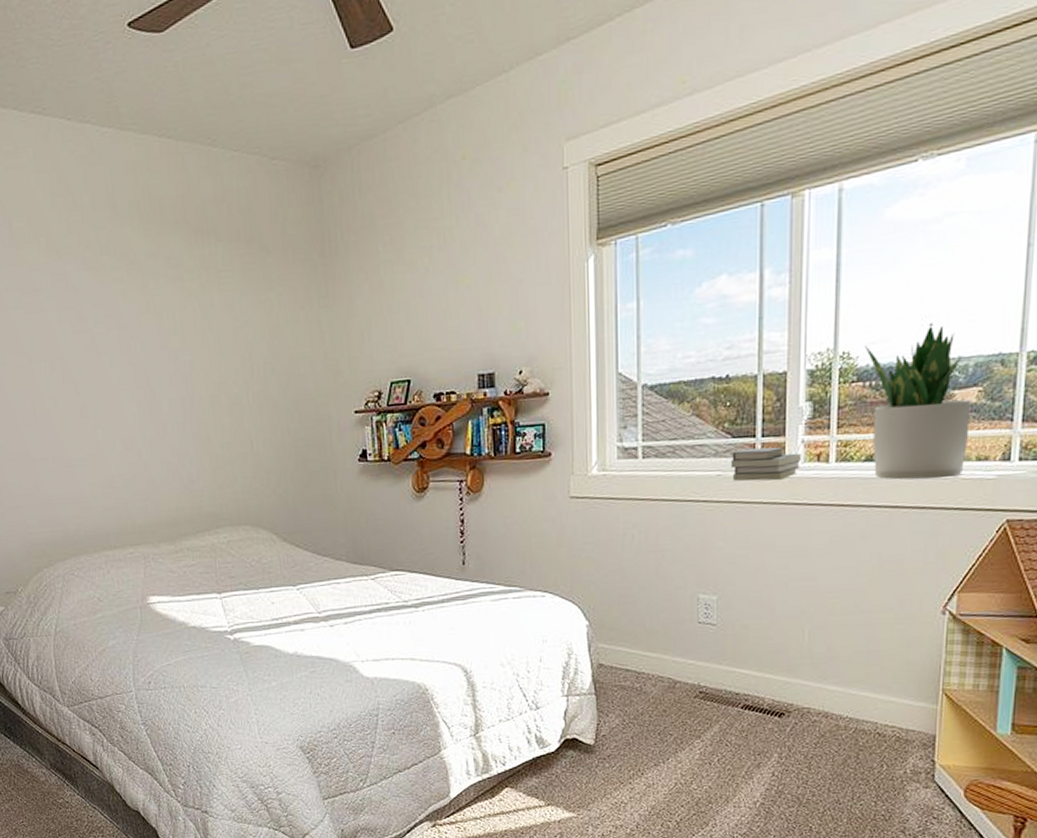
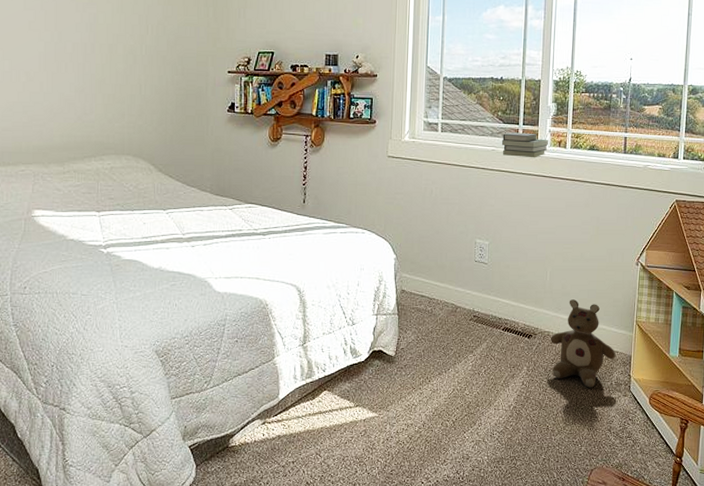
stuffed bear: none [812,665,912,778] -> present [551,299,616,388]
planter: present [864,325,971,480] -> none [590,60,655,167]

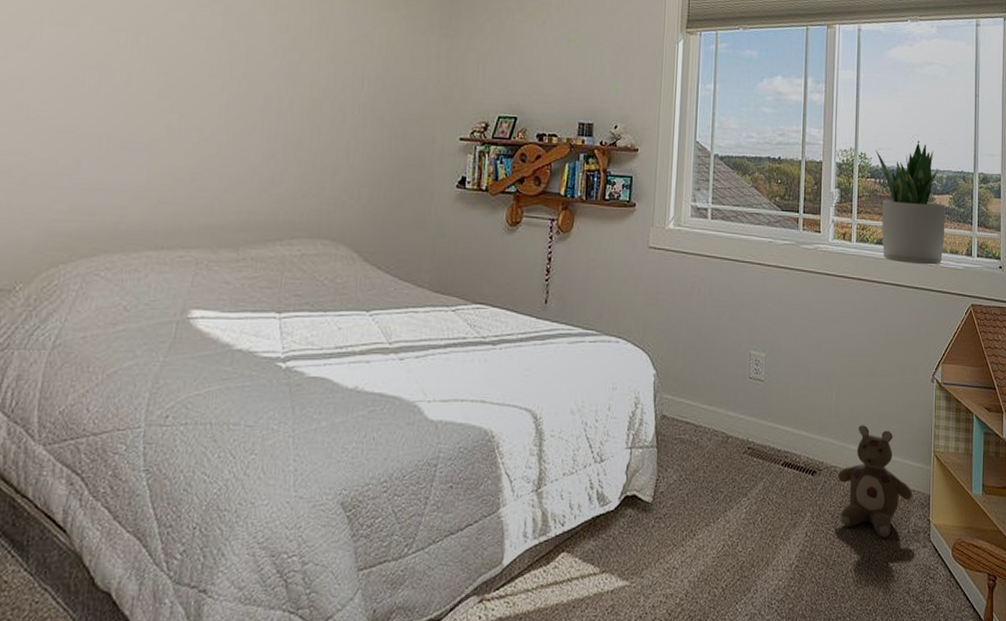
books: present [501,132,548,158] -> none [779,221,831,253]
planter: none [590,60,655,167] -> present [875,143,946,265]

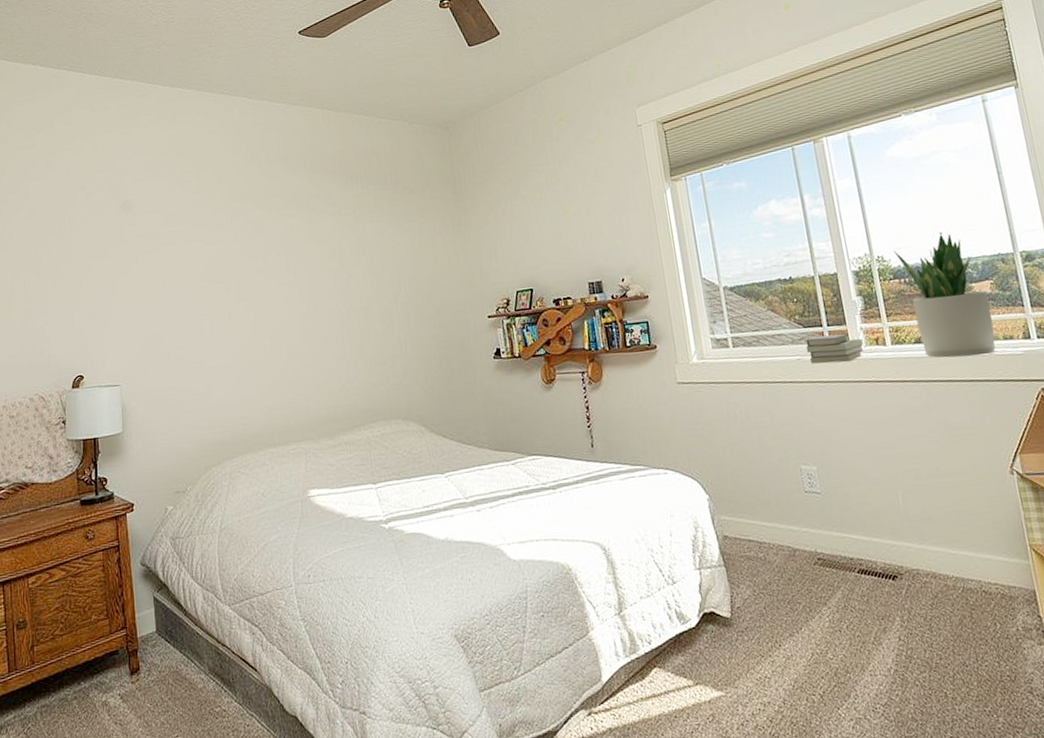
books: none [779,221,831,253] -> present [806,333,864,364]
stuffed bear: present [838,425,913,538] -> none [922,525,1015,638]

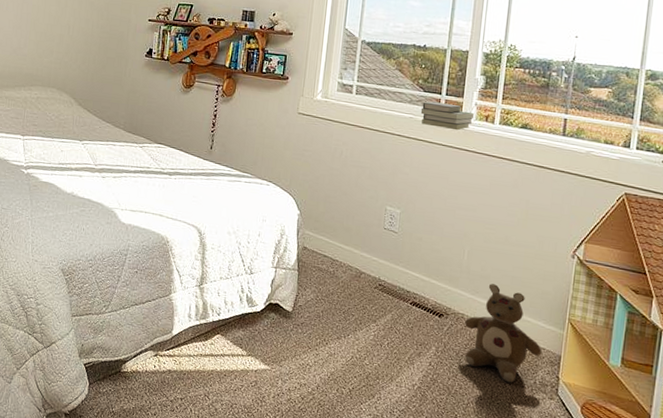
planter: present [893,233,996,358] -> none [526,38,603,153]
stuffed bear: none [922,525,1015,638] -> present [465,283,542,383]

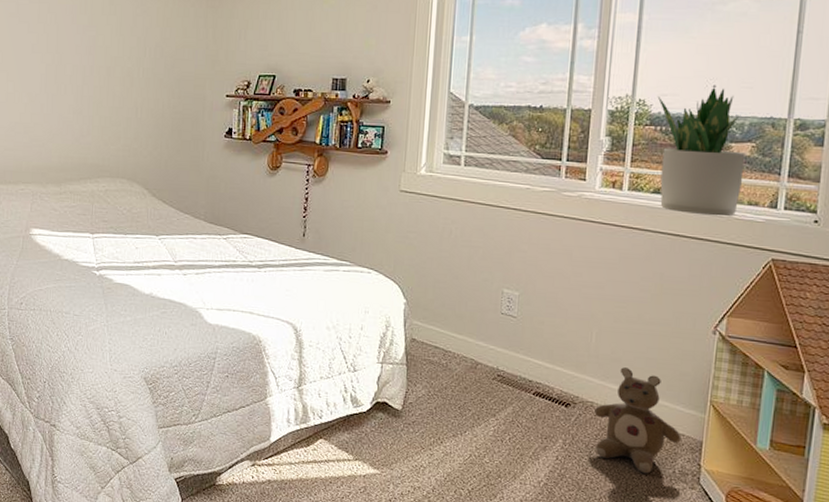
books: present [420,101,474,131] -> none [538,169,599,200]
planter: none [526,38,603,153] -> present [657,87,746,217]

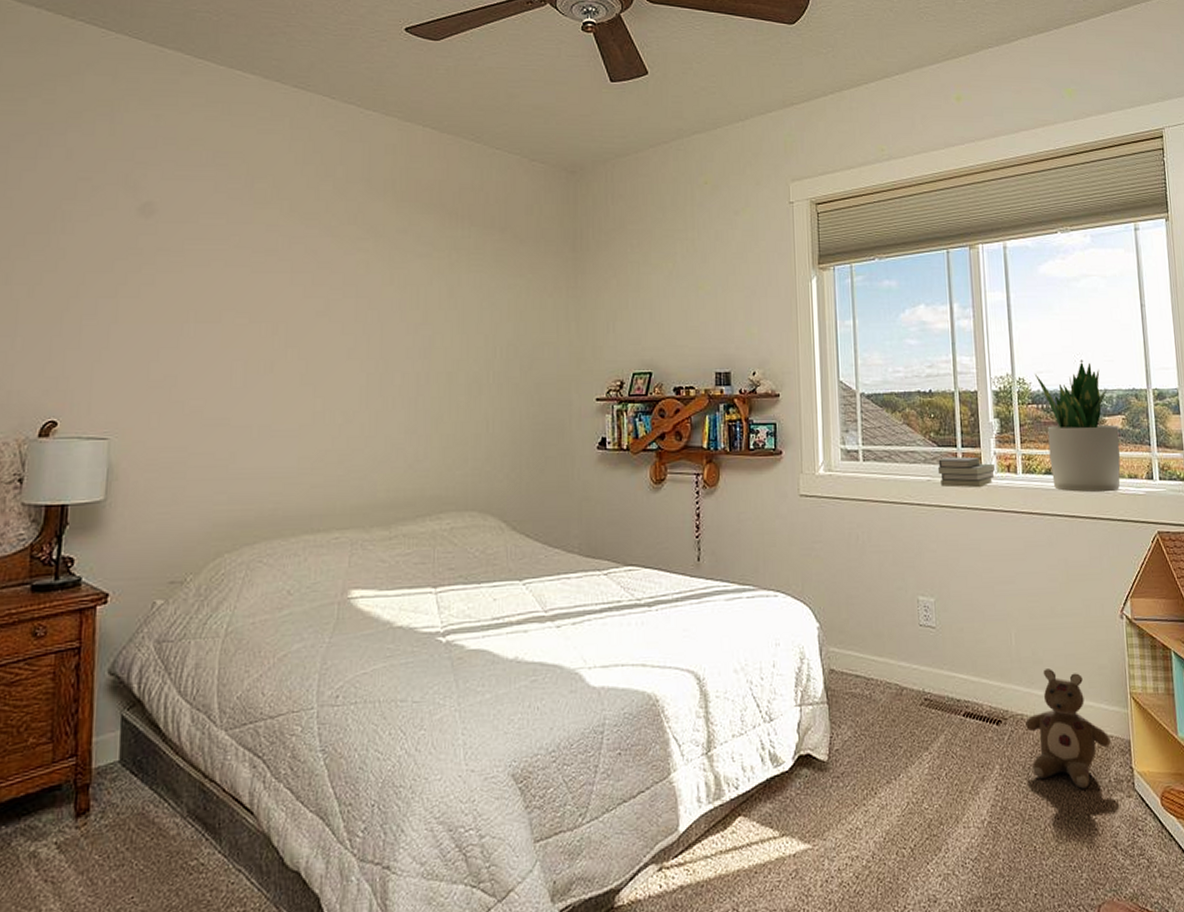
books: none [538,169,599,200] -> present [937,456,995,488]

